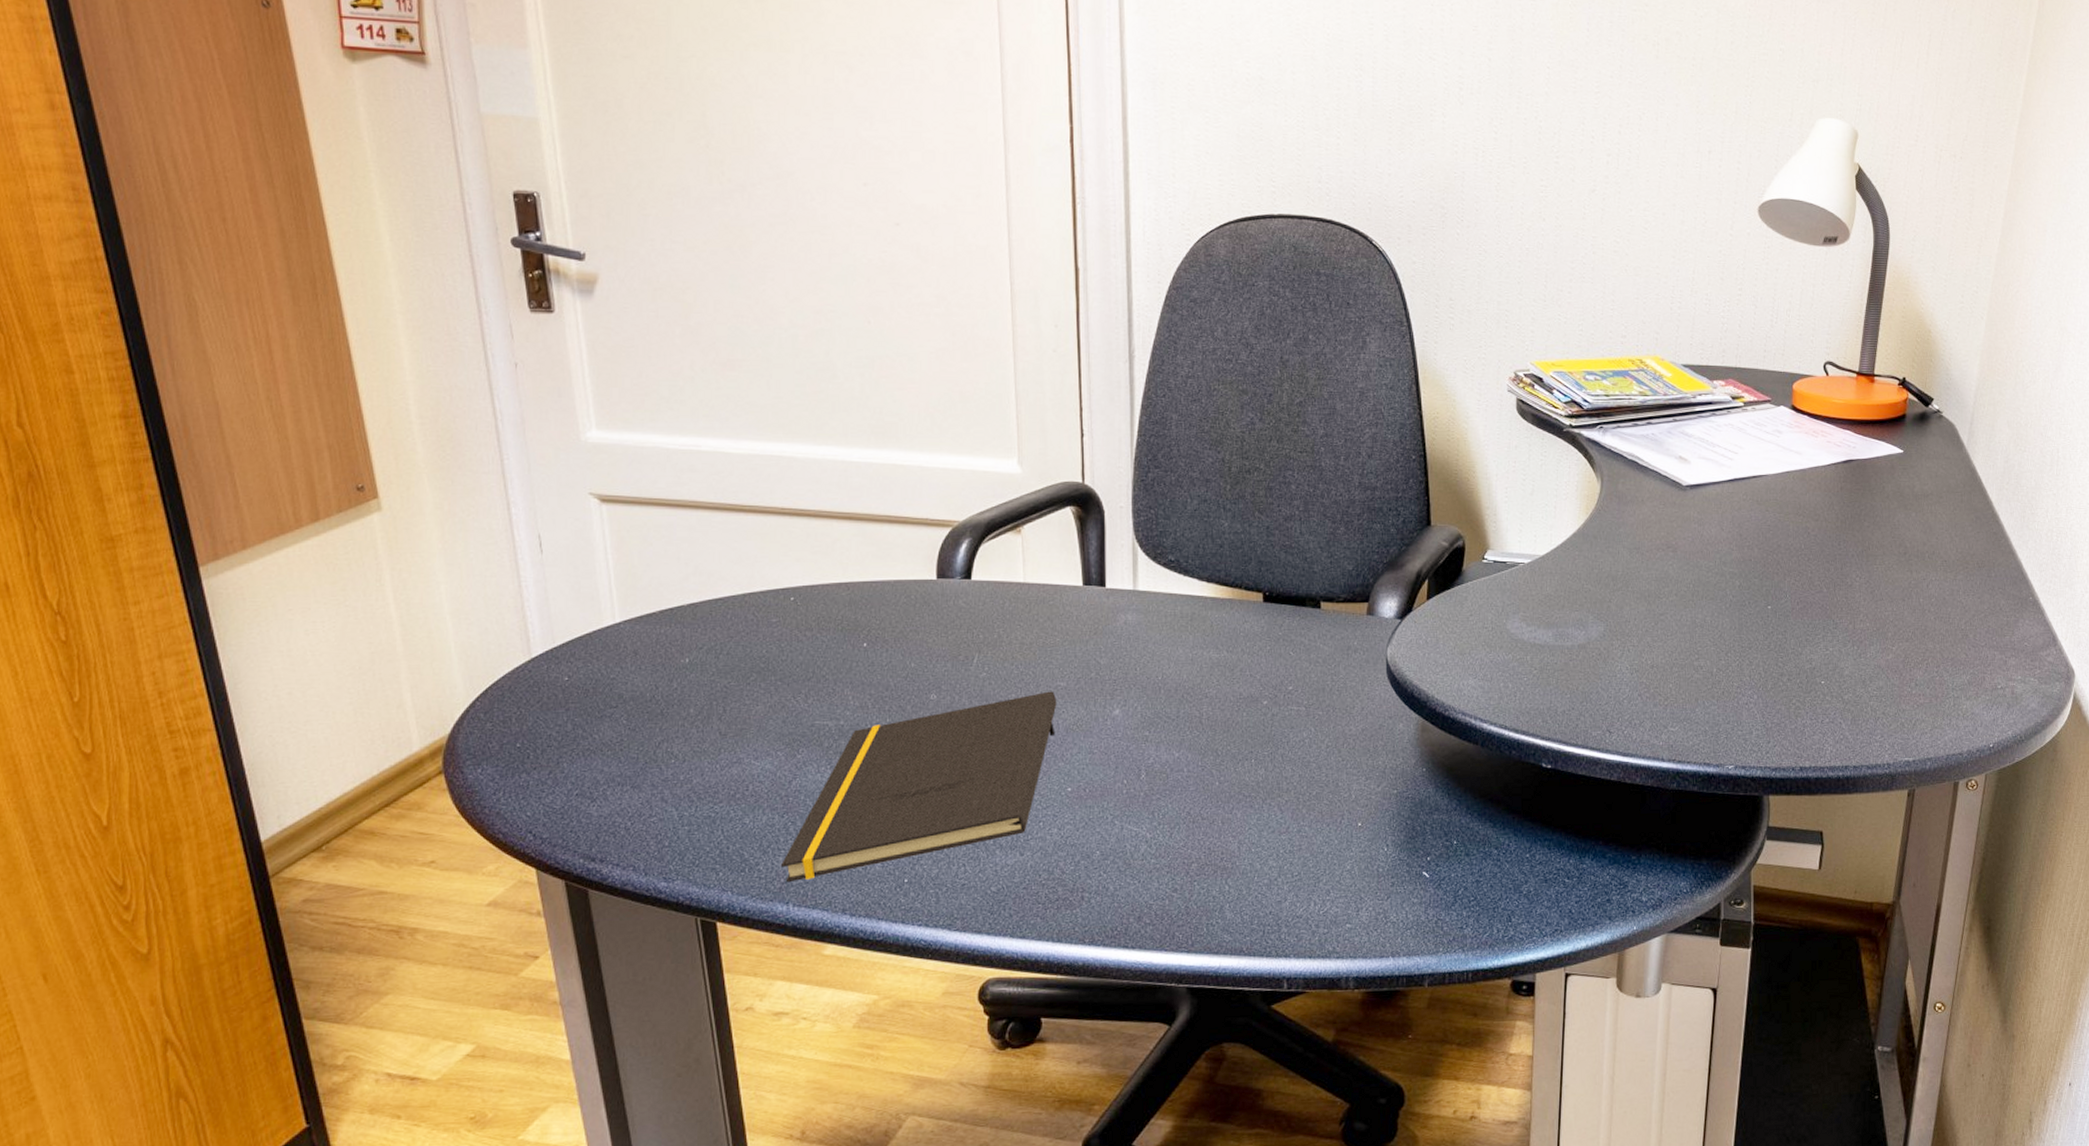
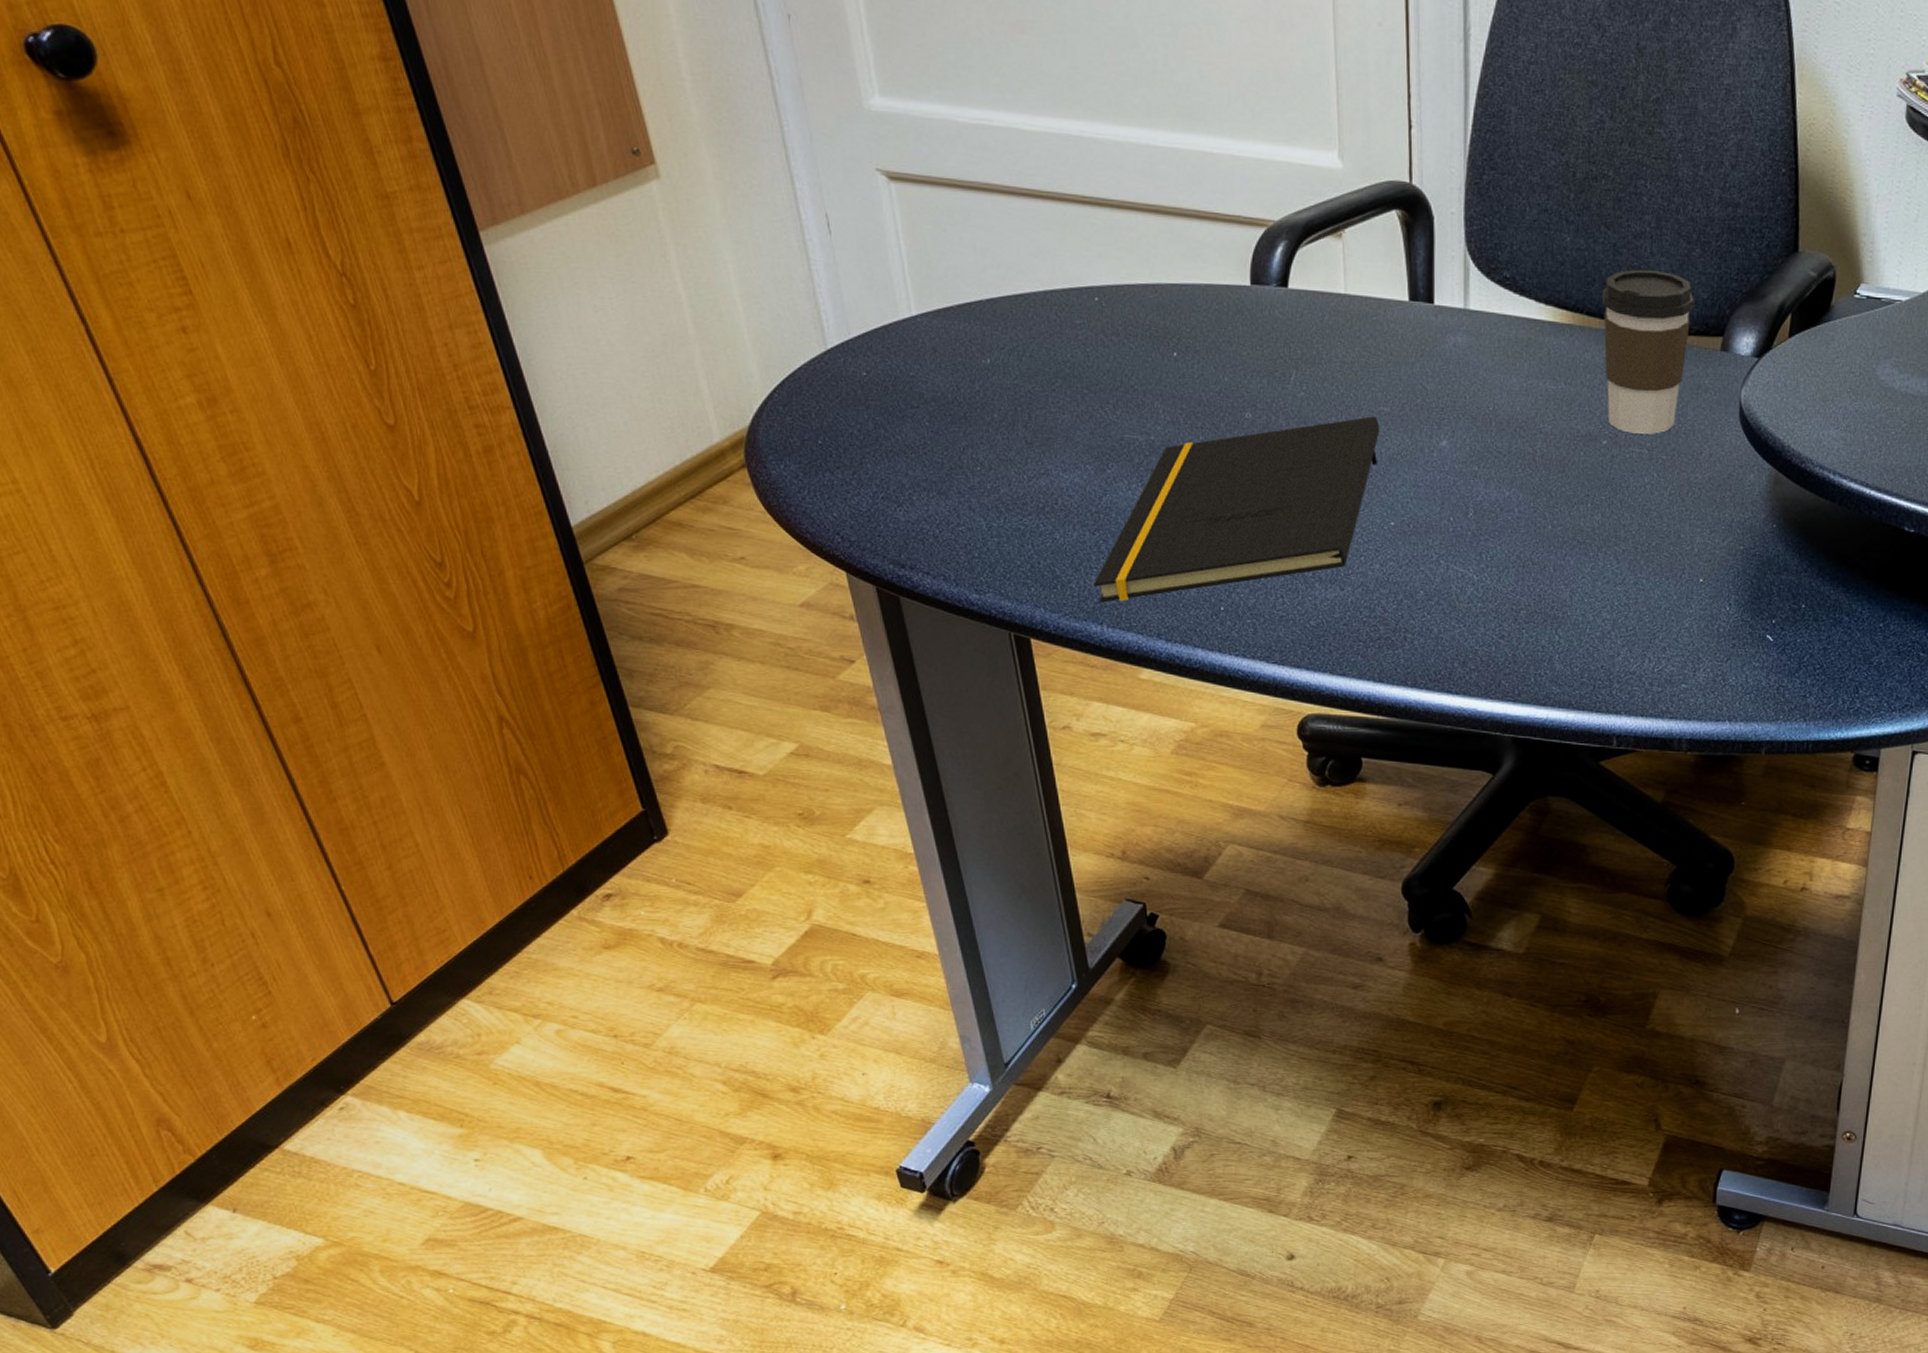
coffee cup: none [1258,547,1341,693] -> present [1601,269,1694,434]

